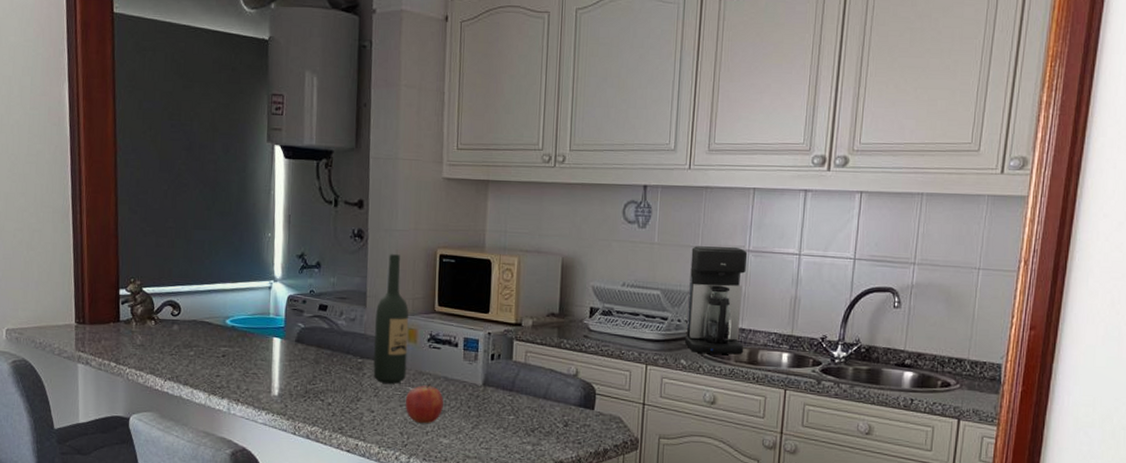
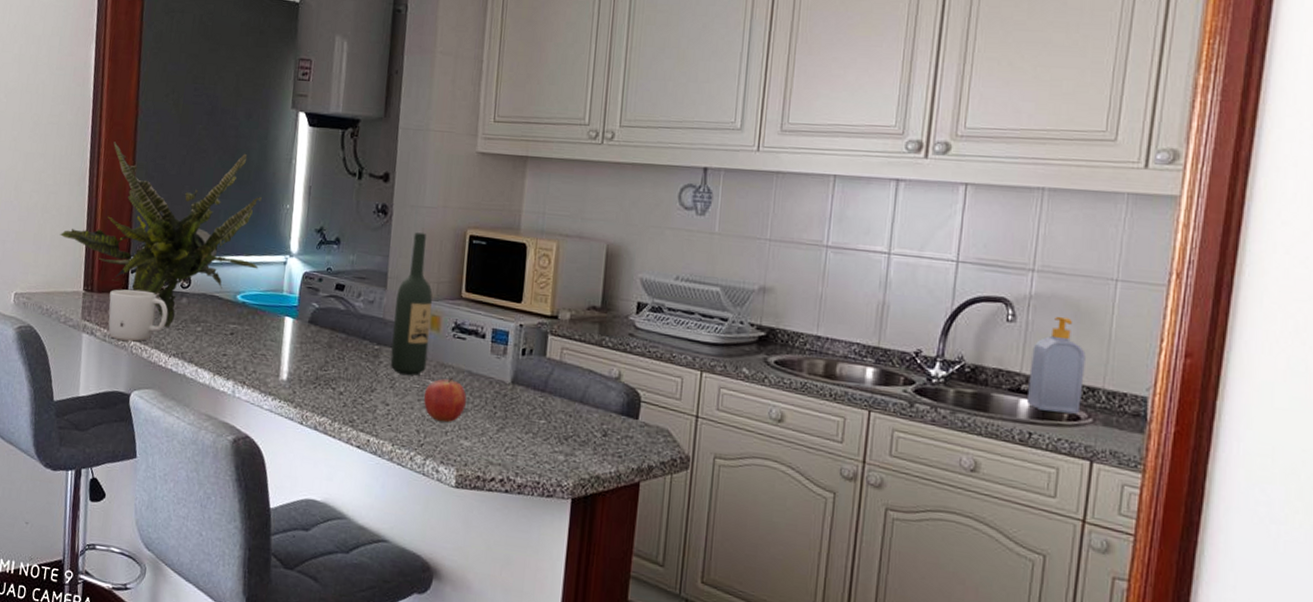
plant: none [47,179,245,353] -> present [59,141,262,327]
mug: none [101,319,161,369] -> present [108,289,169,342]
coffee maker: present [684,246,748,355] -> none [747,238,826,366]
soap bottle: none [909,301,955,382] -> present [1026,316,1086,414]

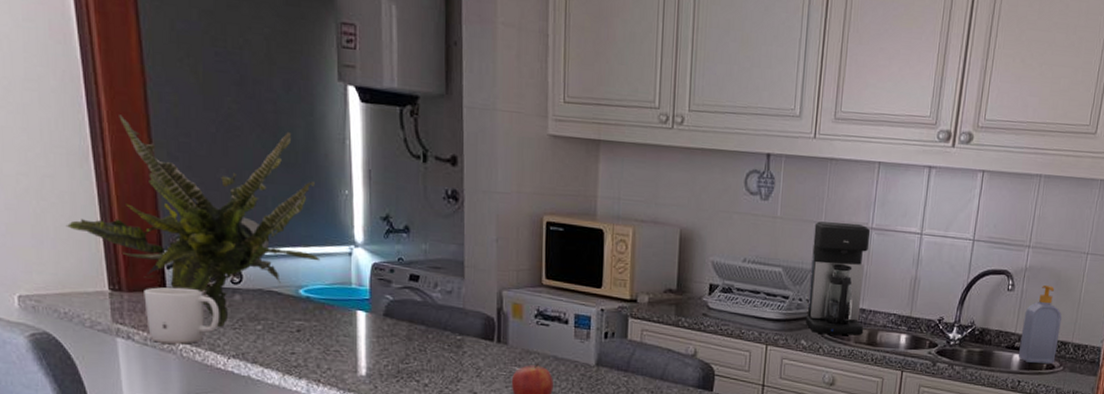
wine bottle: present [390,232,433,375] -> none [474,219,514,363]
coffee maker: none [747,238,826,366] -> present [805,221,871,336]

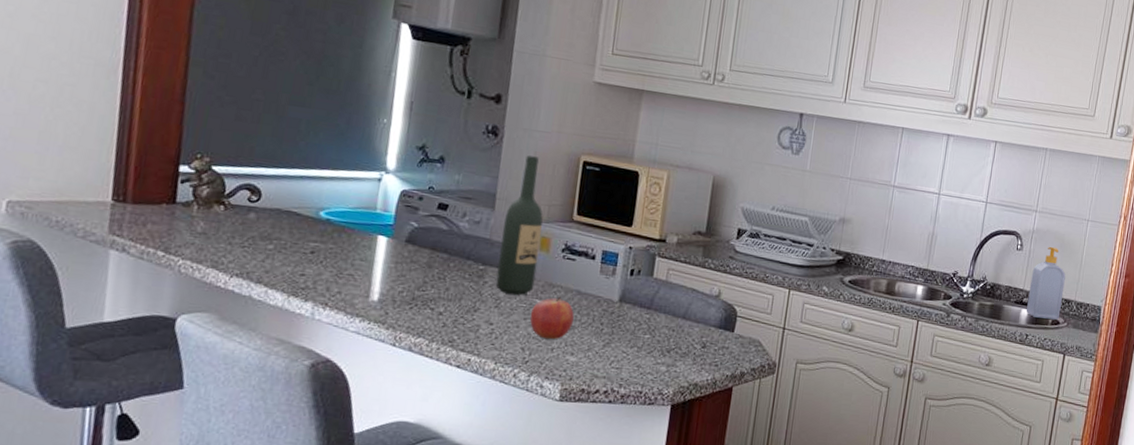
plant: present [66,115,321,327] -> none [77,32,354,244]
mug: present [144,287,220,344] -> none [146,200,231,260]
wine bottle: none [474,219,514,363] -> present [495,155,543,295]
coffee maker: present [805,221,871,336] -> none [827,177,893,285]

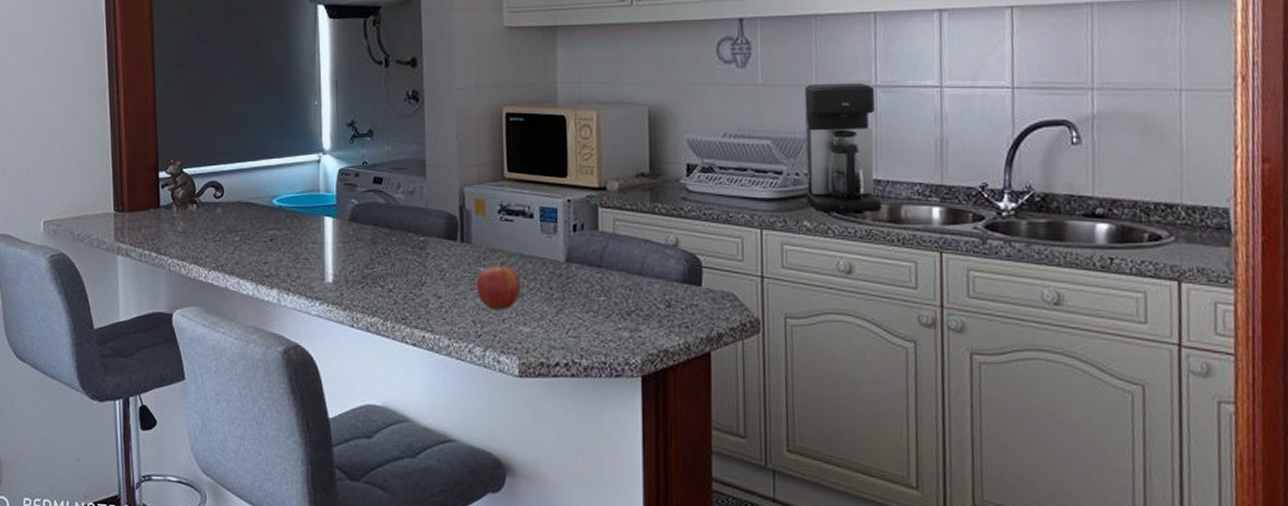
wine bottle: present [495,155,543,295] -> none [438,116,476,264]
coffee maker: none [827,177,893,285] -> present [804,82,883,213]
soap bottle: present [1026,246,1066,320] -> none [1102,133,1161,235]

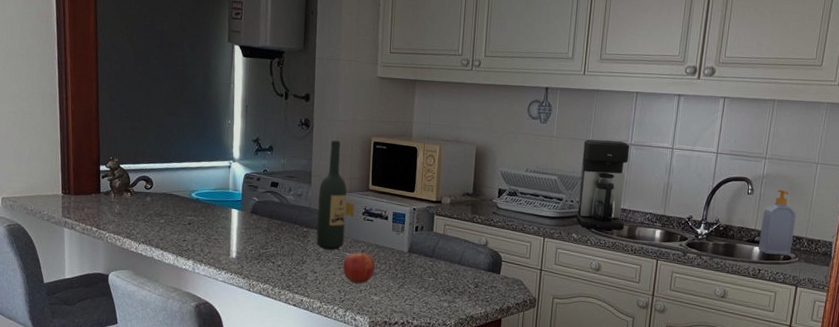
wine bottle: none [438,116,476,264] -> present [316,140,347,250]
soap bottle: none [1102,133,1161,235] -> present [758,189,796,255]

